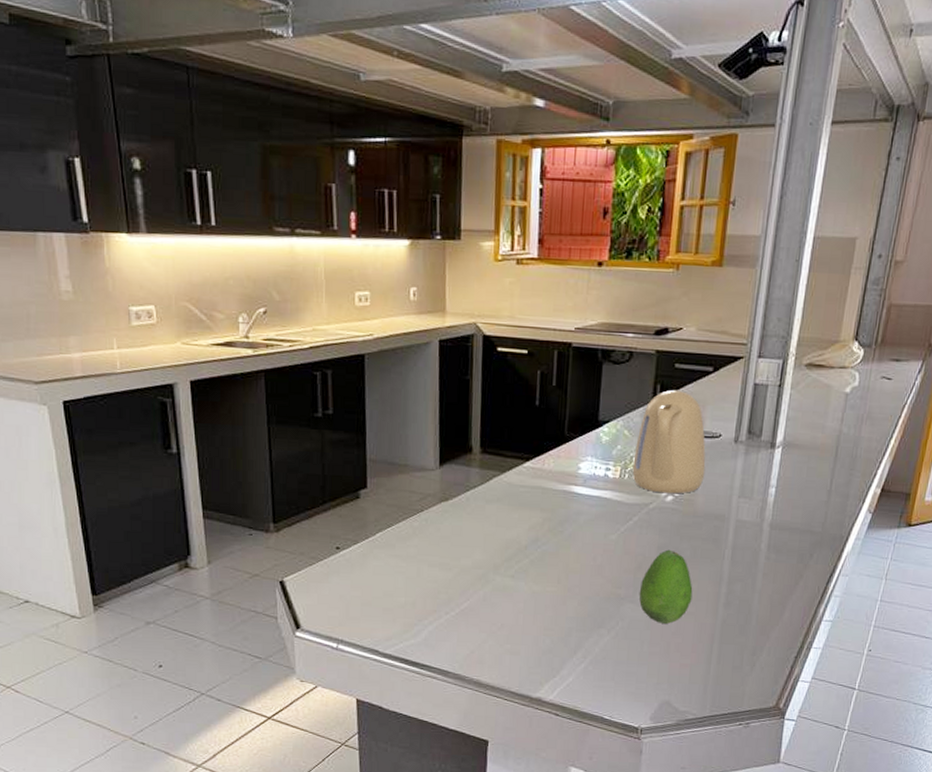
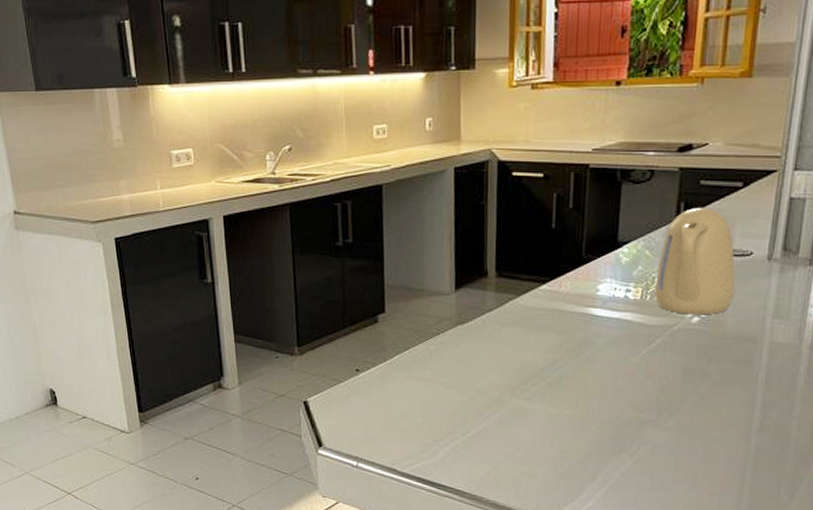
fruit: present [639,549,693,625] -> none [662,372,722,451]

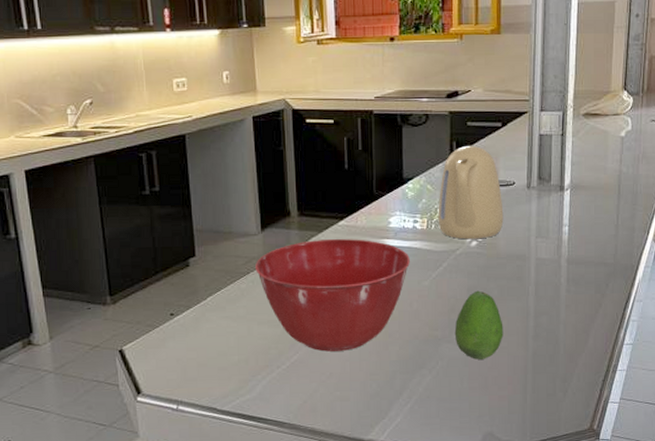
mixing bowl: none [445,303,618,425] -> present [254,238,410,352]
fruit: none [662,372,722,451] -> present [454,290,503,361]

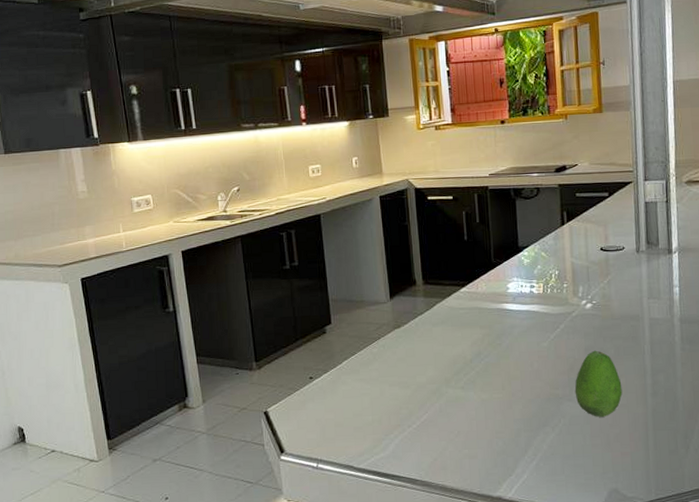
mixing bowl: present [254,238,410,352] -> none [385,304,529,411]
kettle: present [438,145,504,240] -> none [552,214,616,302]

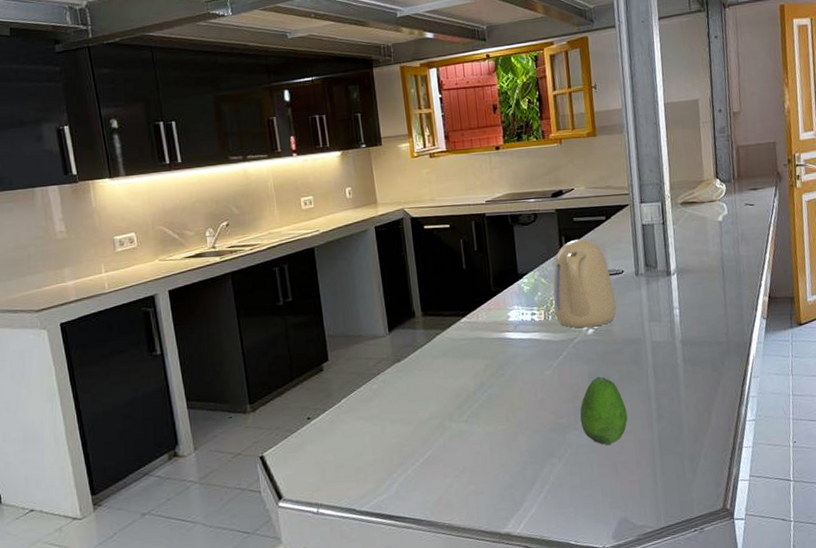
kettle: none [552,214,616,302] -> present [553,239,617,328]

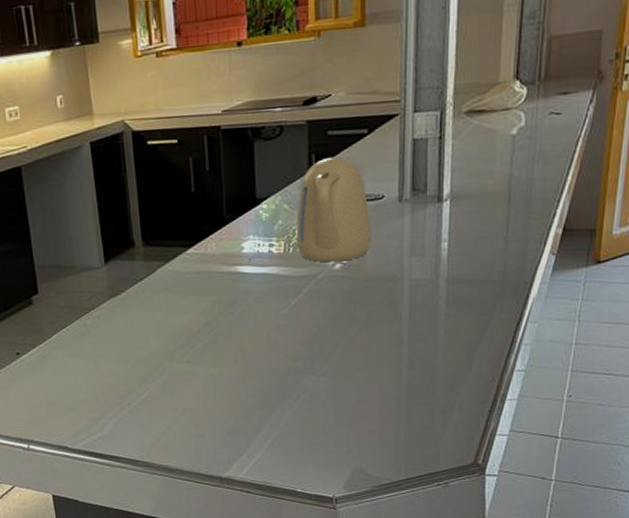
fruit: present [580,376,628,446] -> none [317,317,373,393]

